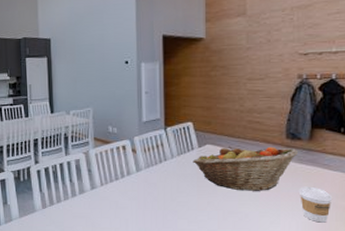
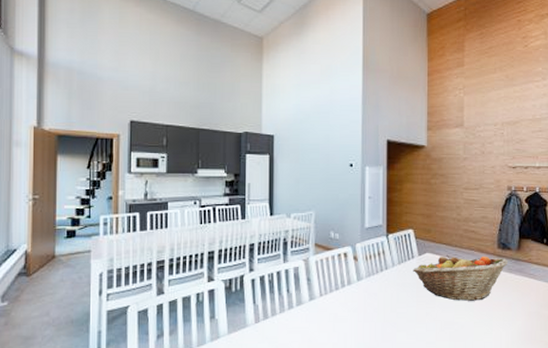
coffee cup: present [300,186,332,223] -> none [509,296,537,332]

